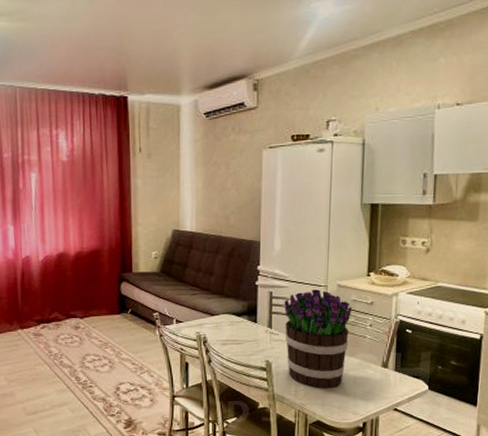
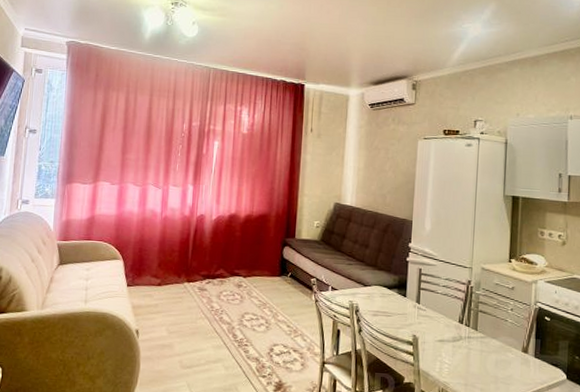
bouquet: present [284,289,353,389] -> none [431,270,495,369]

